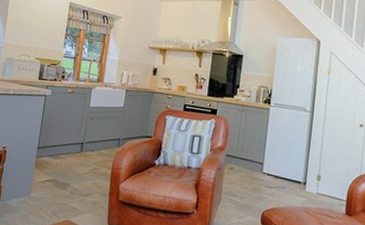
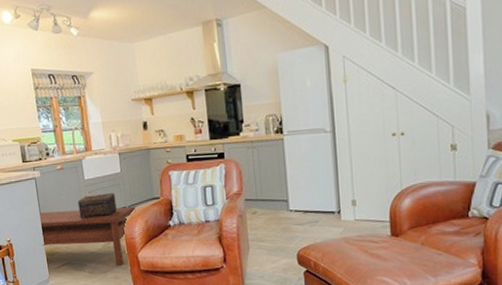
coffee table: none [34,127,128,192] -> present [40,206,136,265]
decorative box: none [76,121,113,144] -> present [77,192,117,219]

